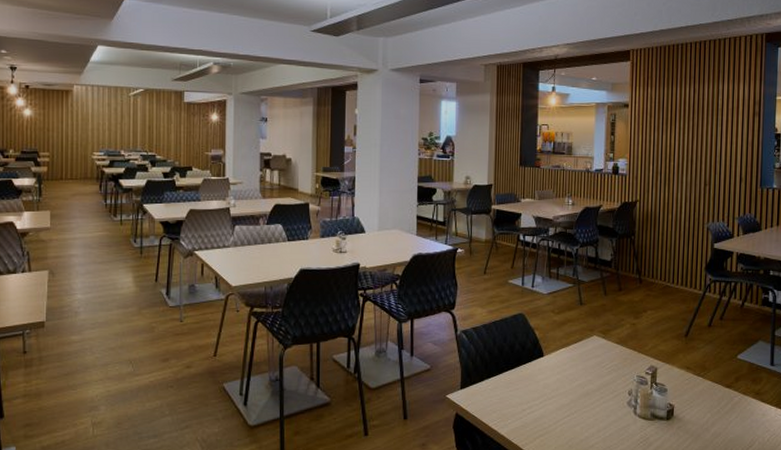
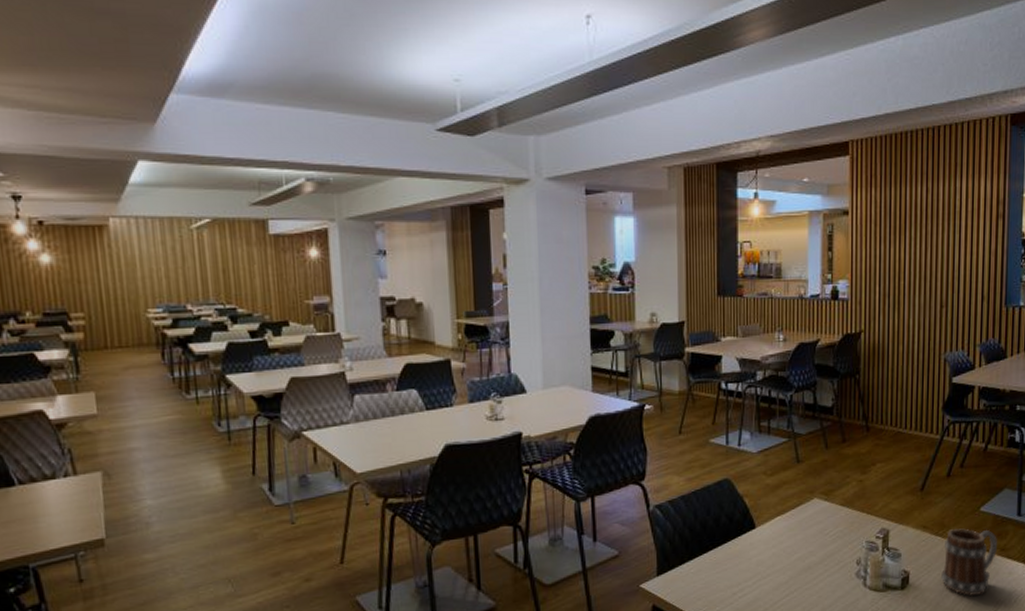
mug: none [702,372,753,432] -> present [941,528,998,597]

